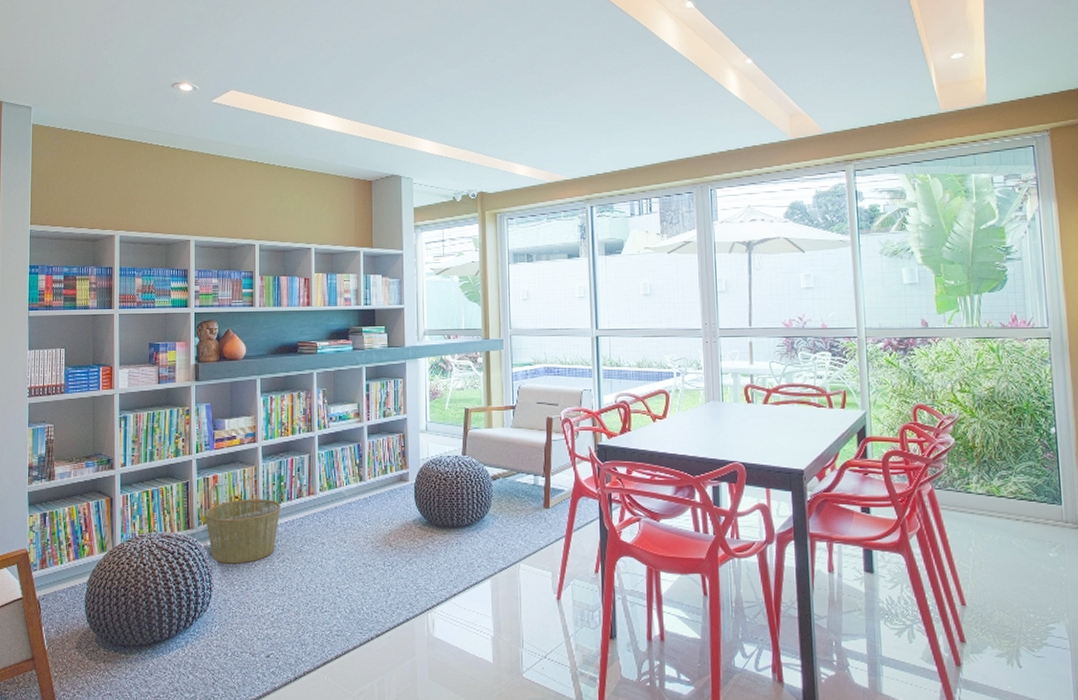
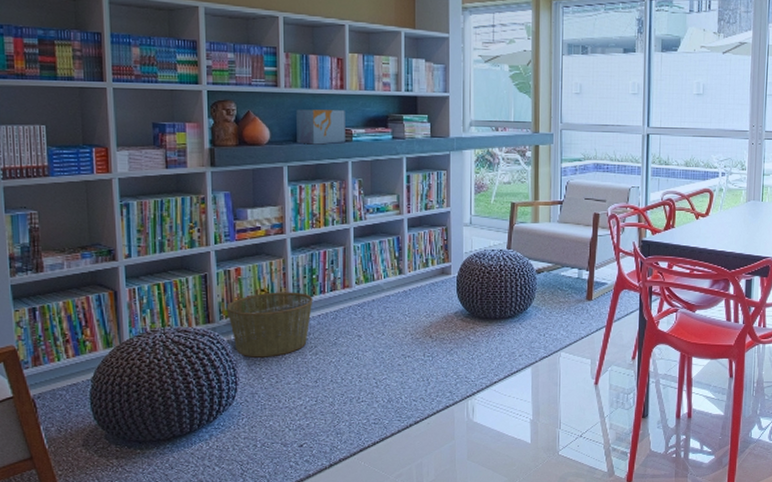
decorative box: none [269,325,311,358] -> present [296,109,346,145]

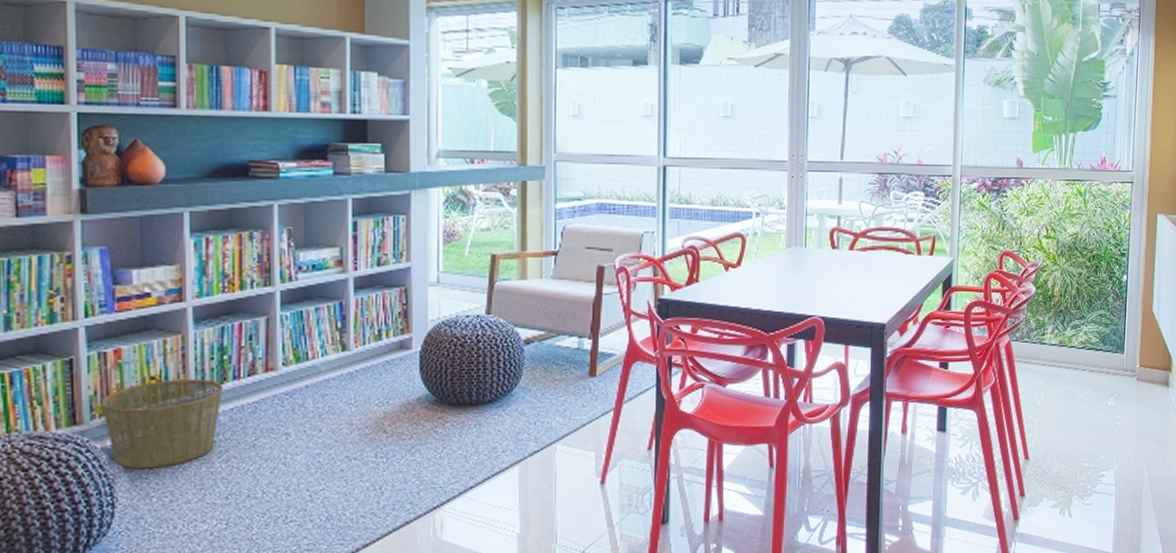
decorative box: present [296,109,346,145] -> none [202,137,270,183]

